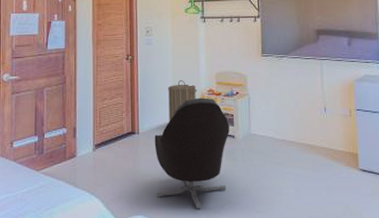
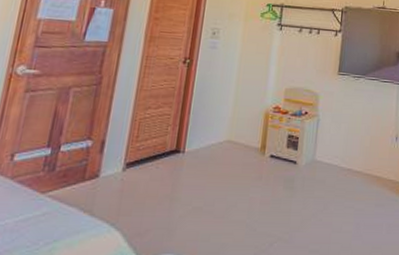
armchair: present [154,97,229,210] -> none [194,115,293,247]
laundry hamper: present [168,80,197,121] -> none [223,93,261,140]

